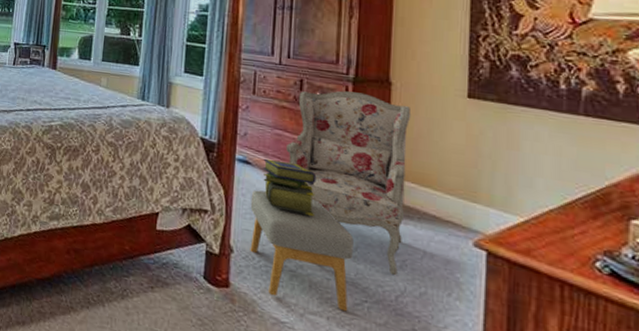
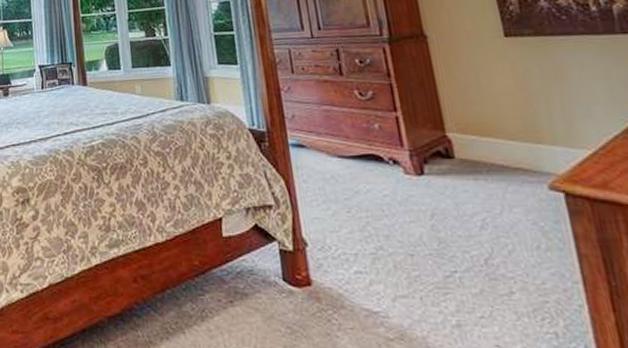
footstool: present [250,190,354,312] -> none [312,172,440,287]
stack of books: present [263,158,317,216] -> none [317,137,382,190]
armchair: present [286,90,412,276] -> none [337,51,481,238]

